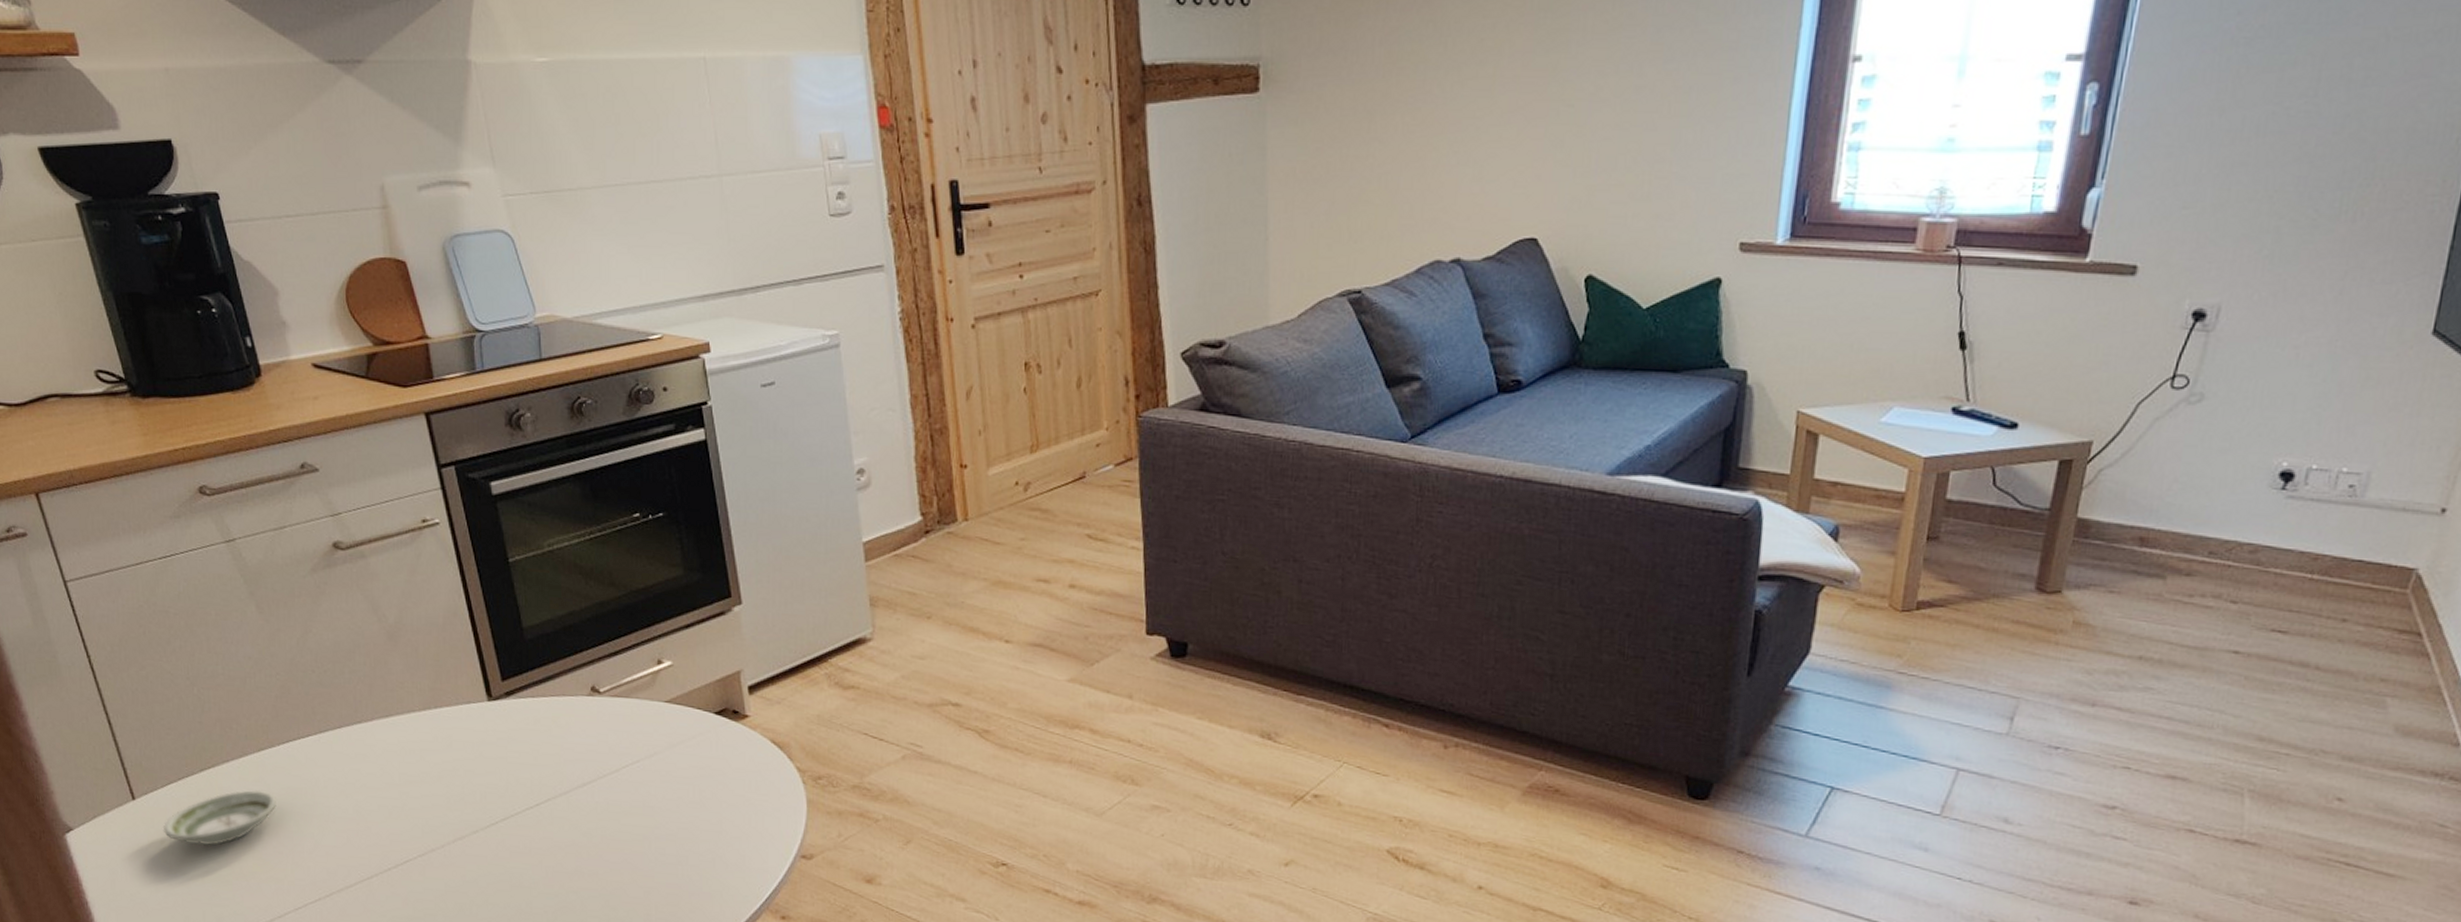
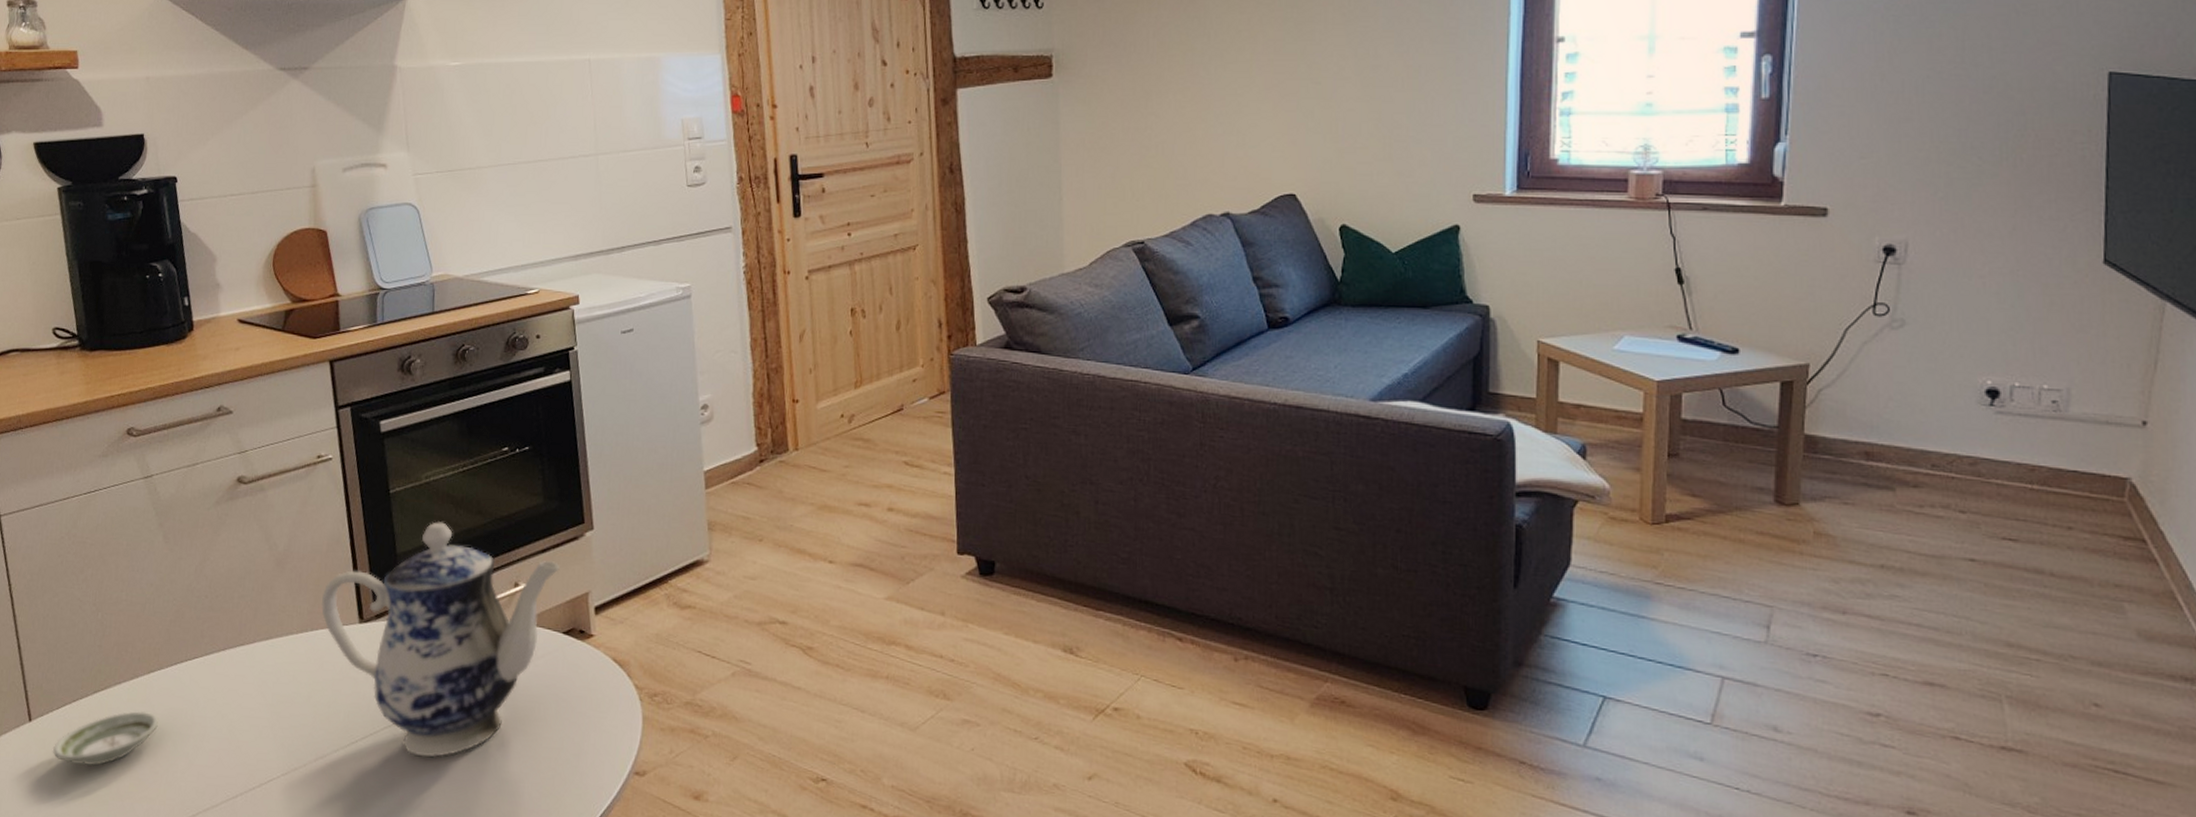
teapot: none [442,593,707,839] -> present [321,522,560,757]

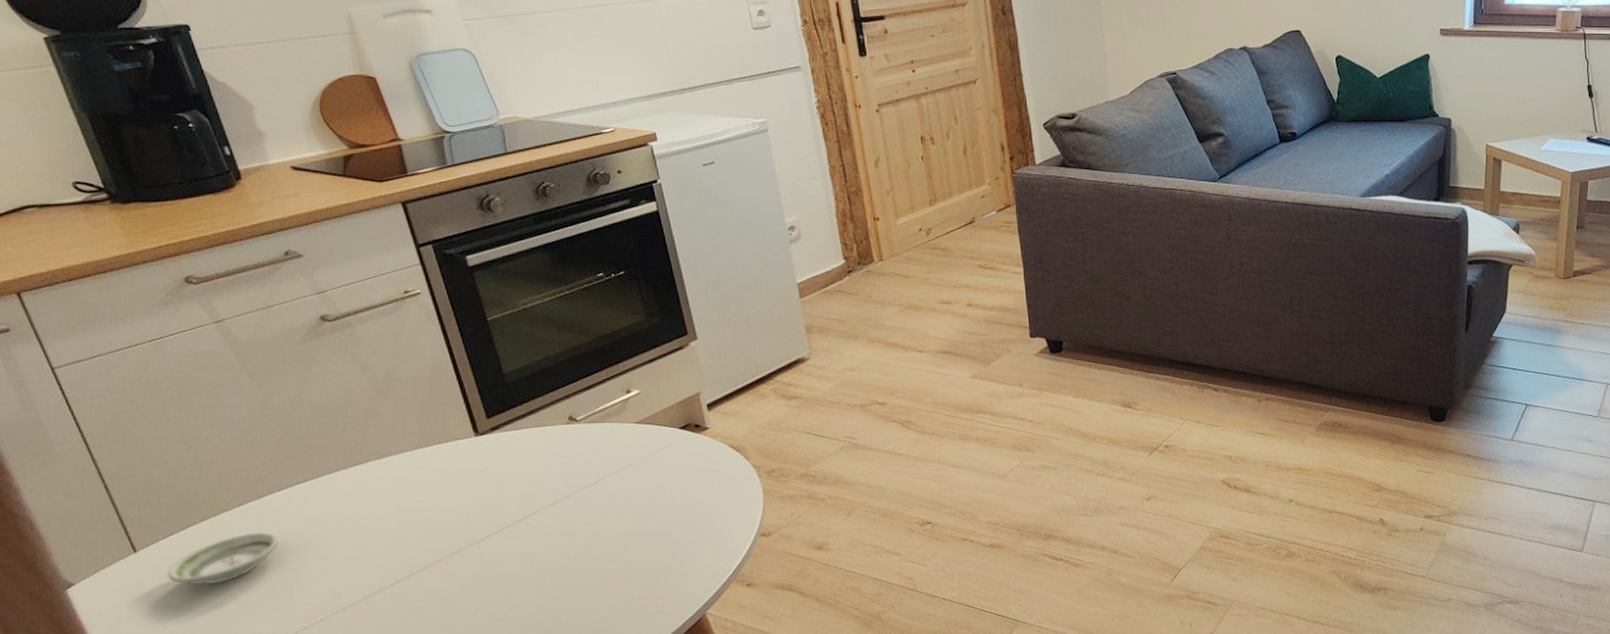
teapot: present [321,522,560,757] -> none [432,343,669,542]

